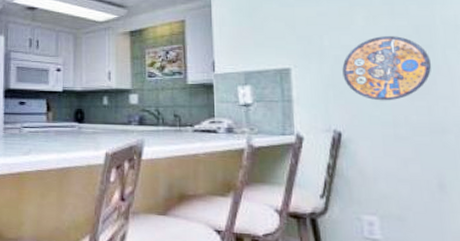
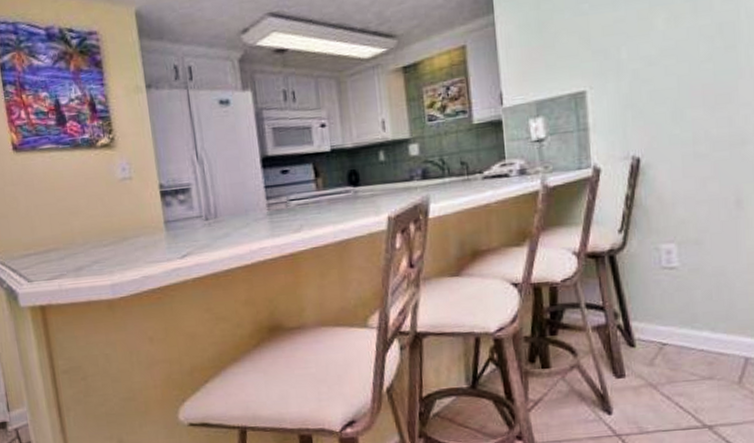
manhole cover: present [342,36,432,101] -> none [641,38,734,117]

